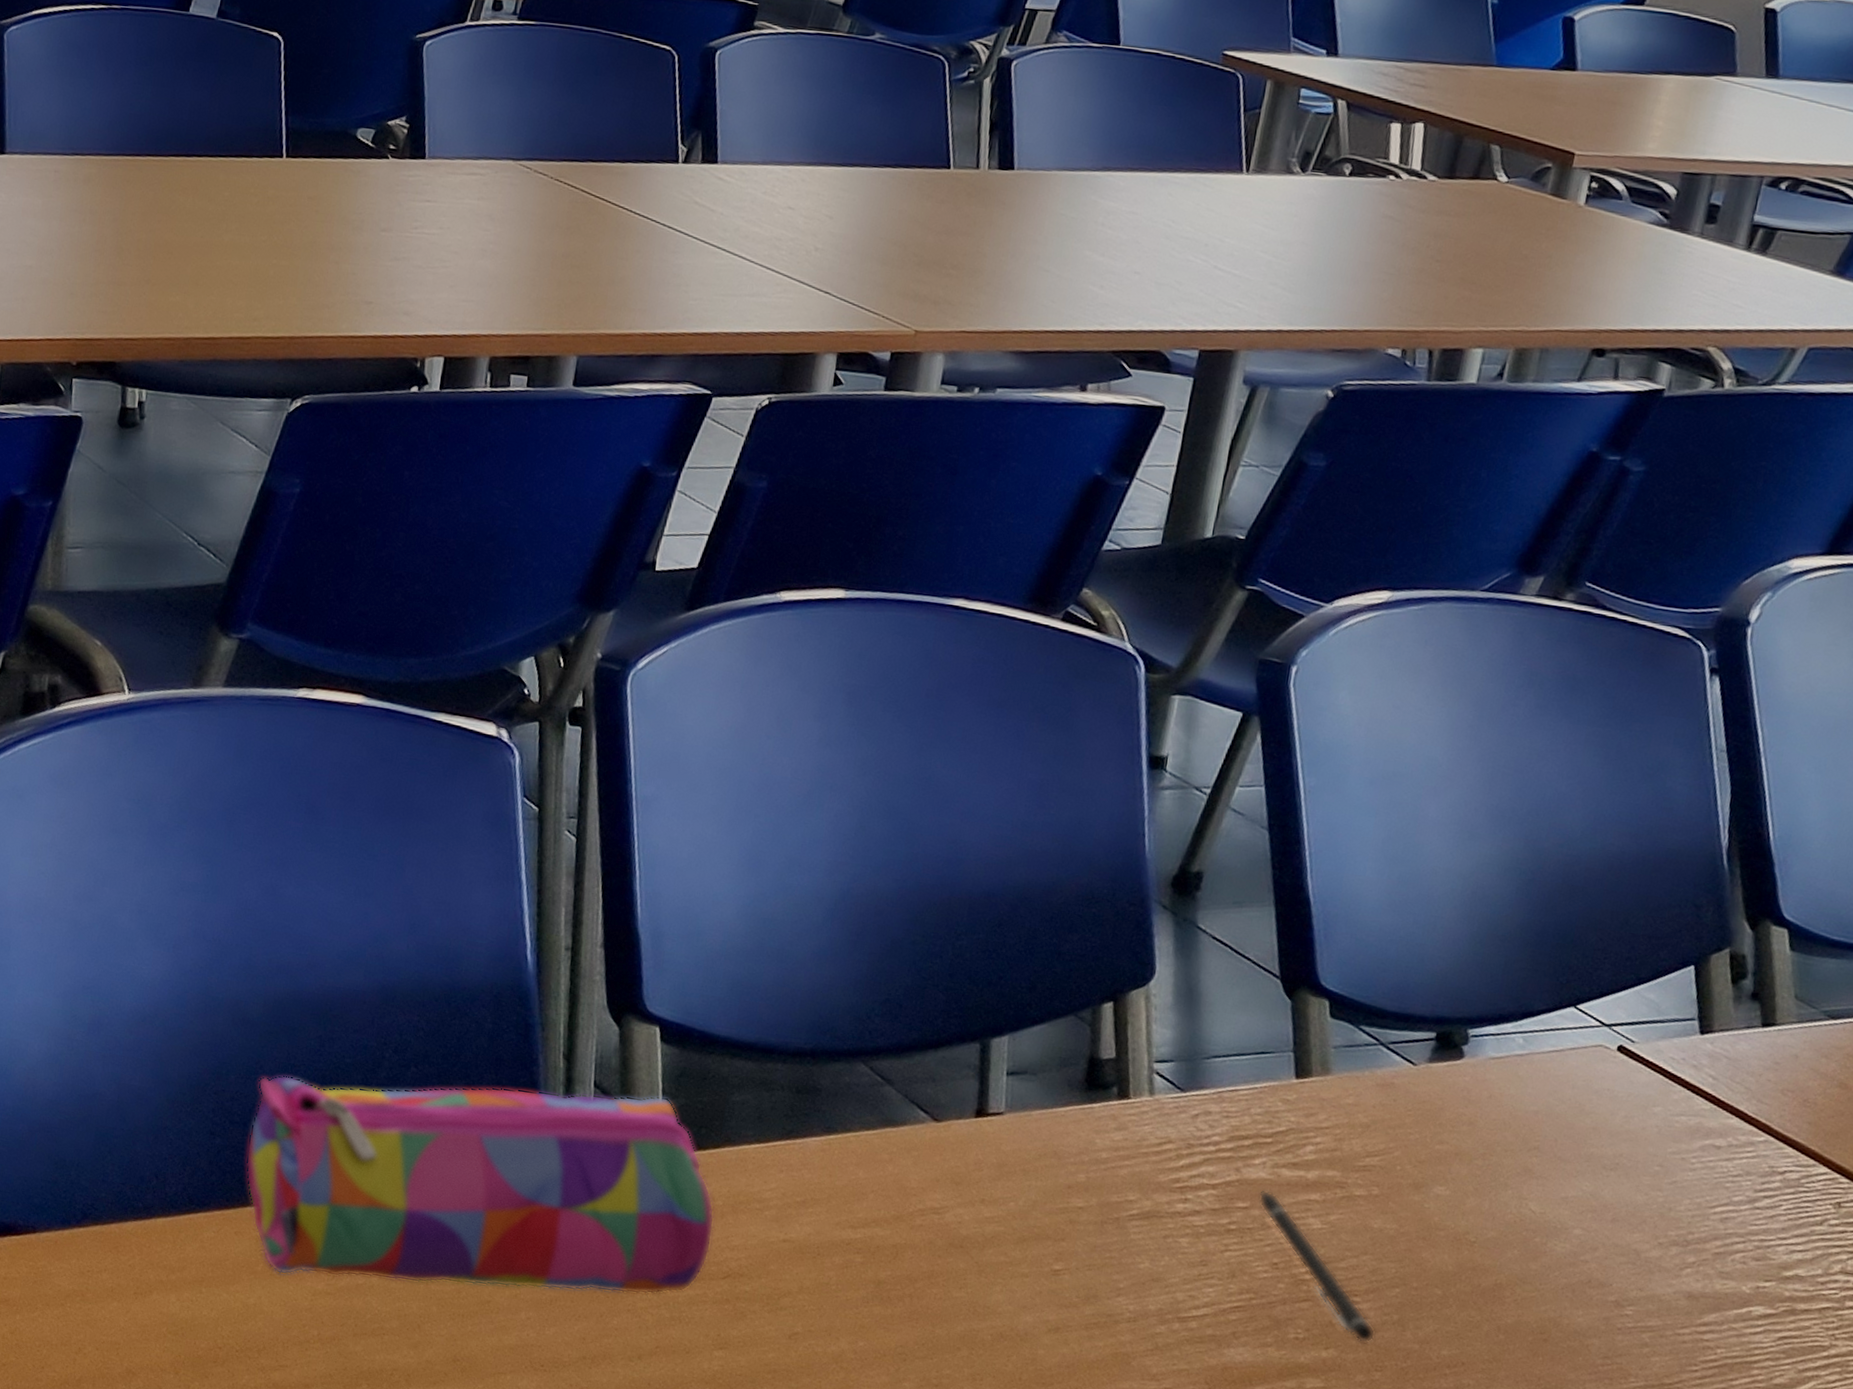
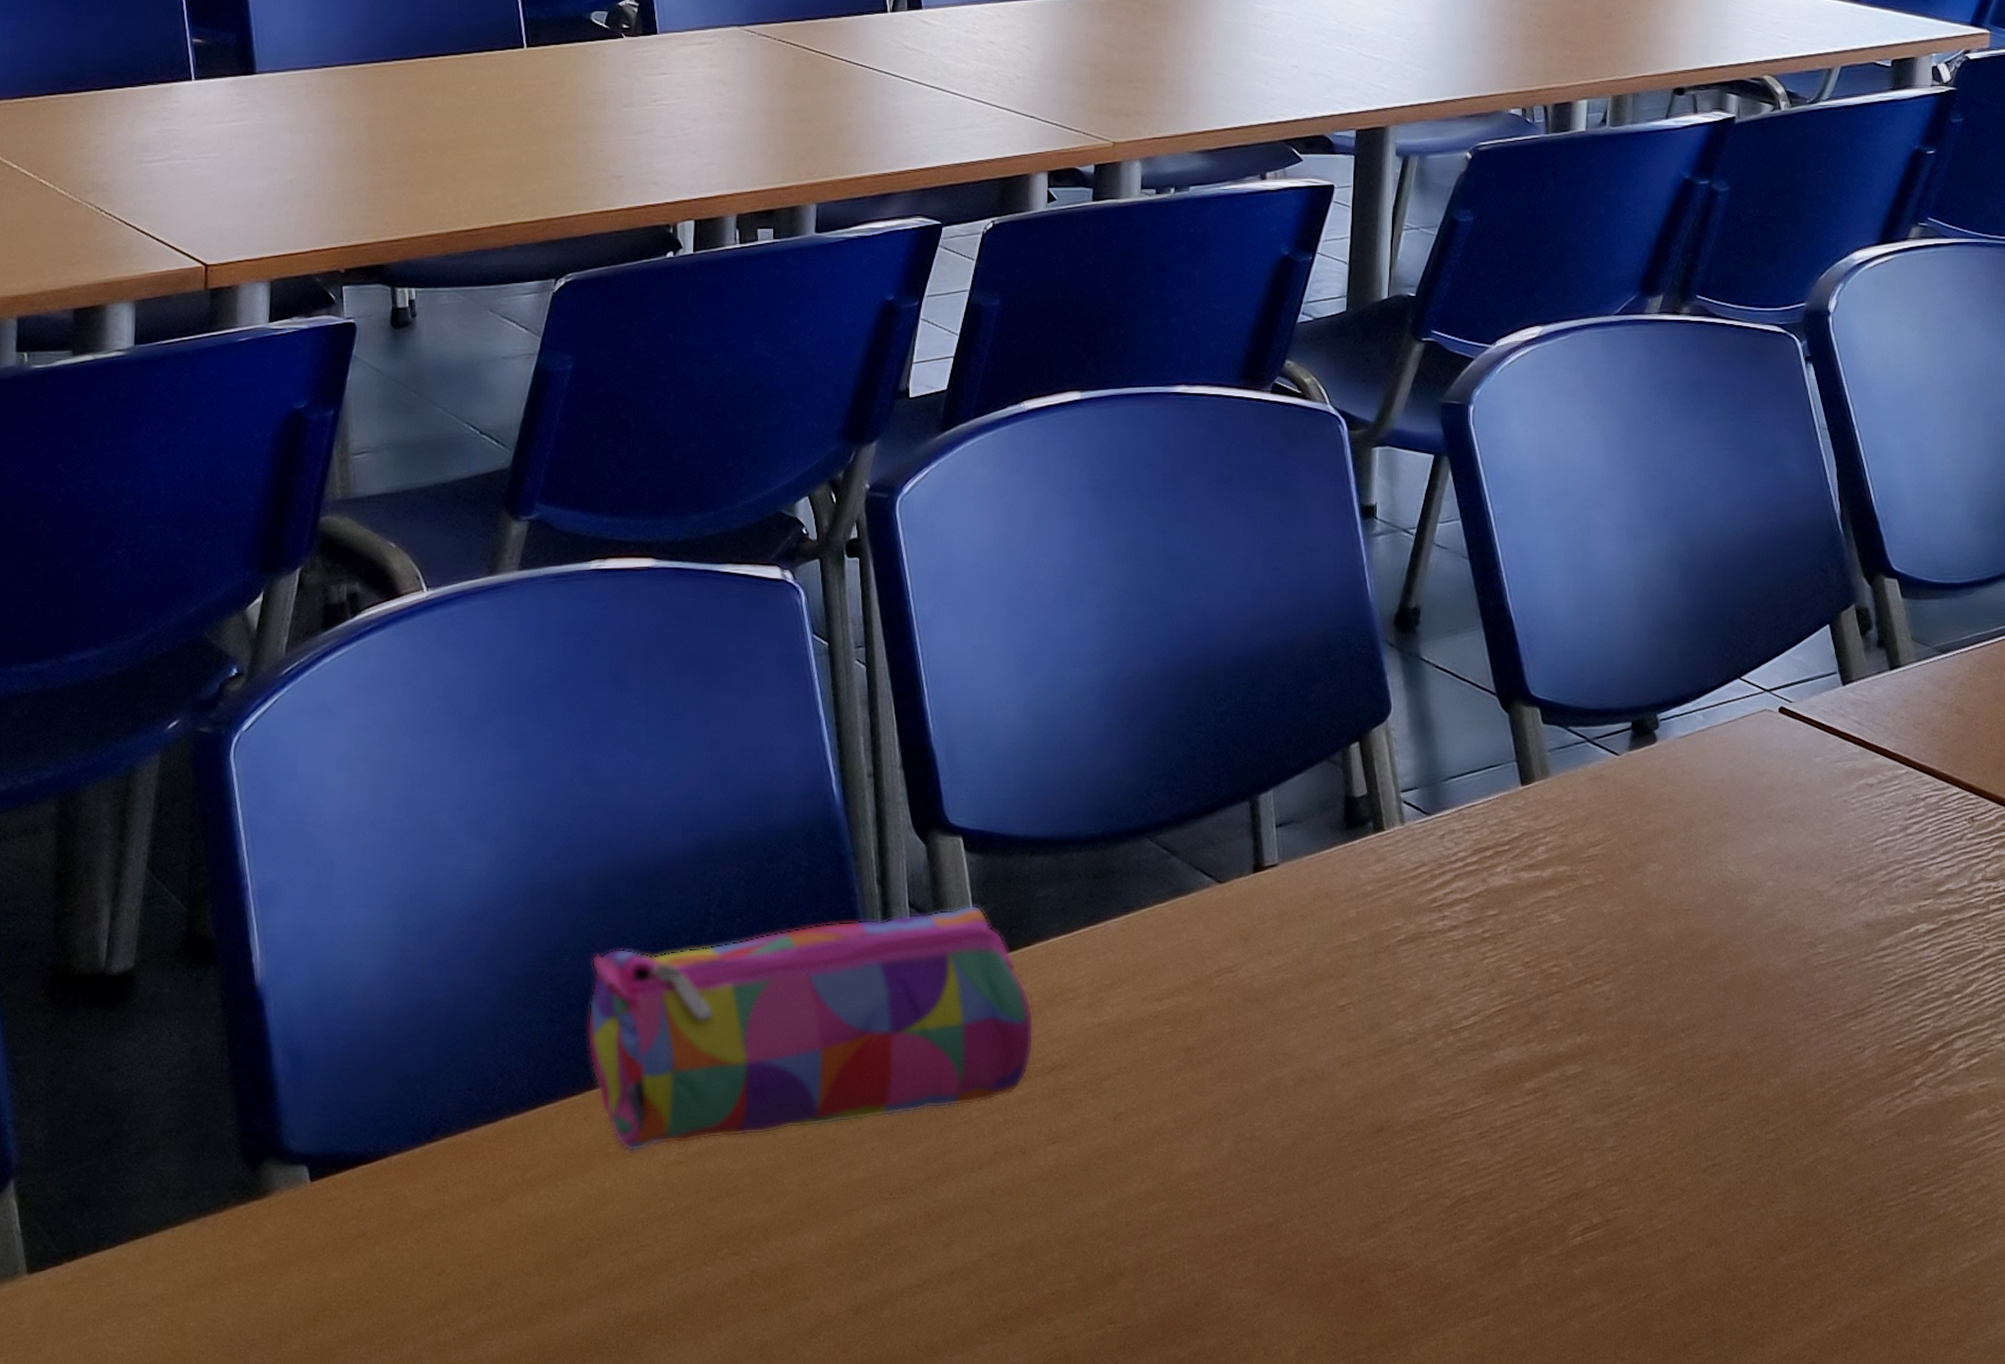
pen: present [1258,1190,1376,1344] -> none [1505,895,1619,1023]

